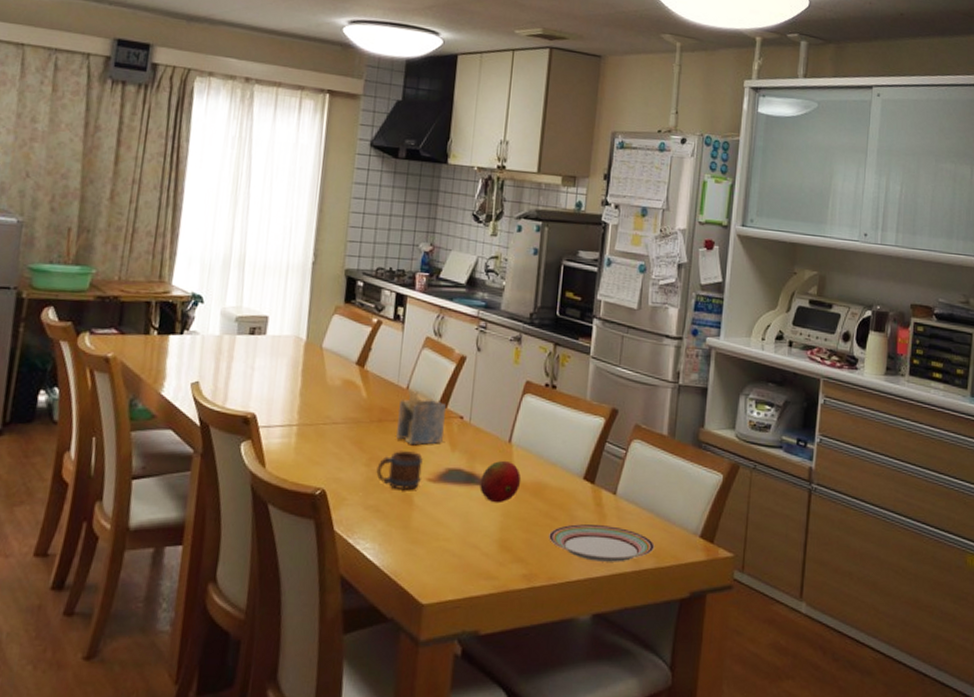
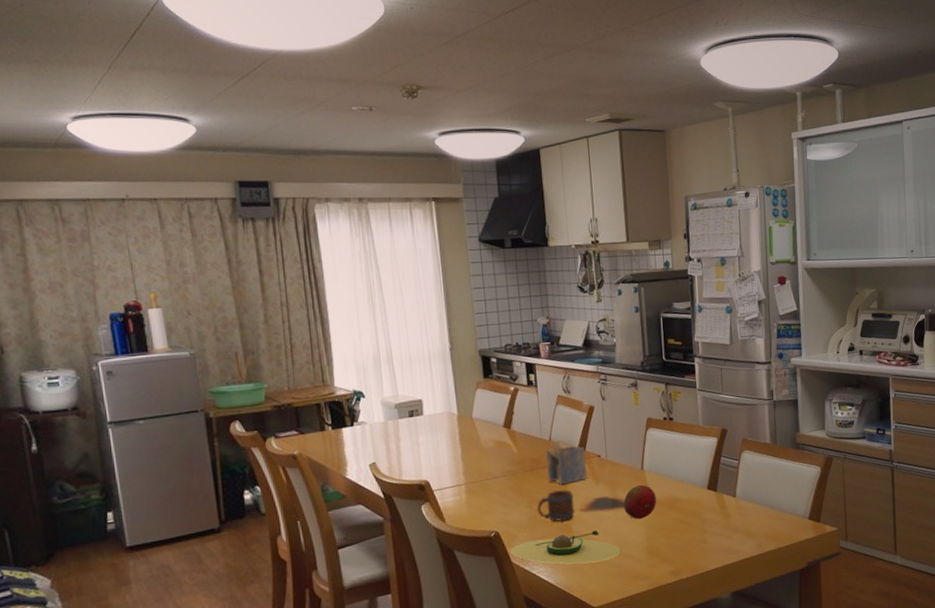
avocado: none [334,506,468,548] -> present [510,530,622,564]
plate: present [549,524,655,562] -> none [687,522,773,552]

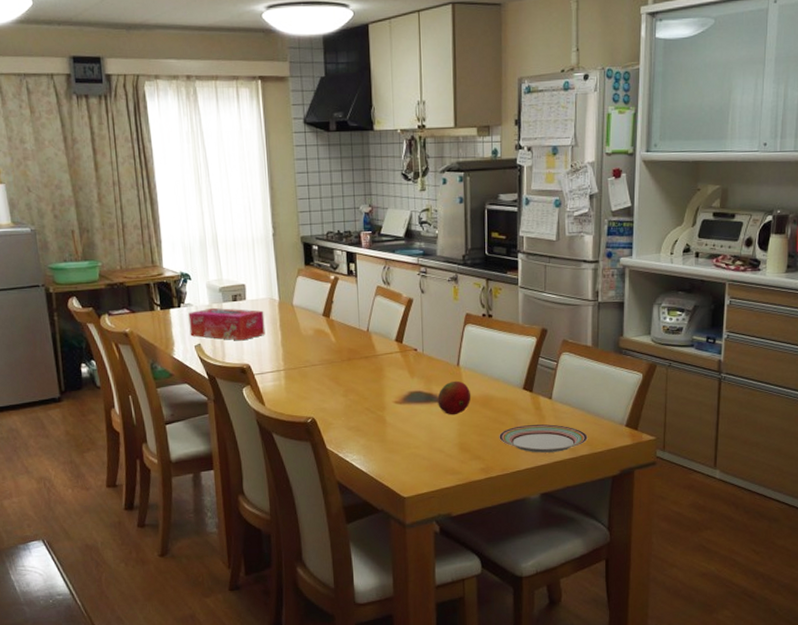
tissue box: none [362,424,444,457] -> present [188,307,265,341]
avocado: present [510,530,622,564] -> none [326,423,433,455]
mug: present [537,489,575,522] -> none [352,381,389,412]
napkin holder: present [545,440,587,485] -> none [362,332,403,377]
plate: none [687,522,773,552] -> present [499,424,588,453]

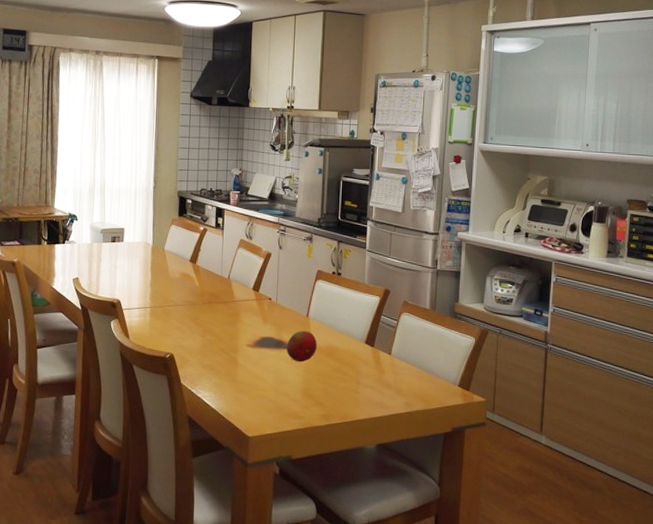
tissue box: present [188,307,265,341] -> none [70,246,138,278]
plate: present [499,424,588,453] -> none [341,377,423,406]

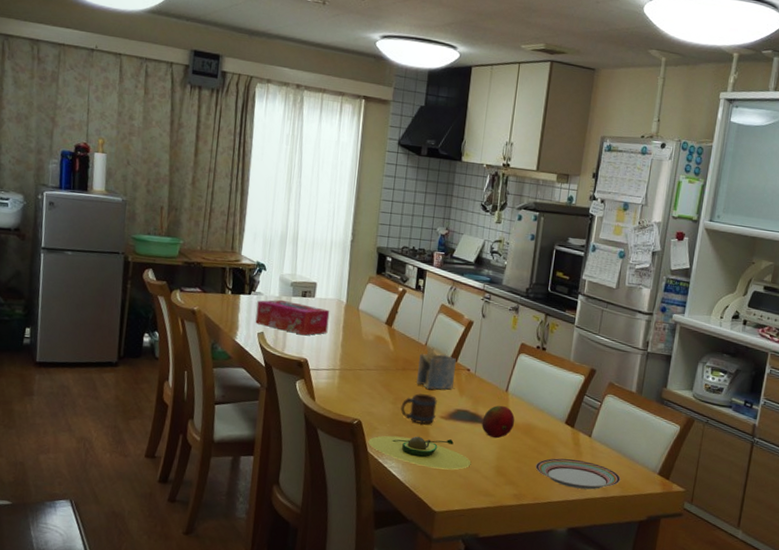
tissue box: none [70,246,138,278] -> present [255,299,330,336]
avocado: none [181,365,280,396] -> present [368,435,472,470]
mug: none [209,325,243,353] -> present [400,393,437,424]
napkin holder: none [222,279,258,321] -> present [417,346,456,390]
plate: none [341,377,423,406] -> present [535,458,621,490]

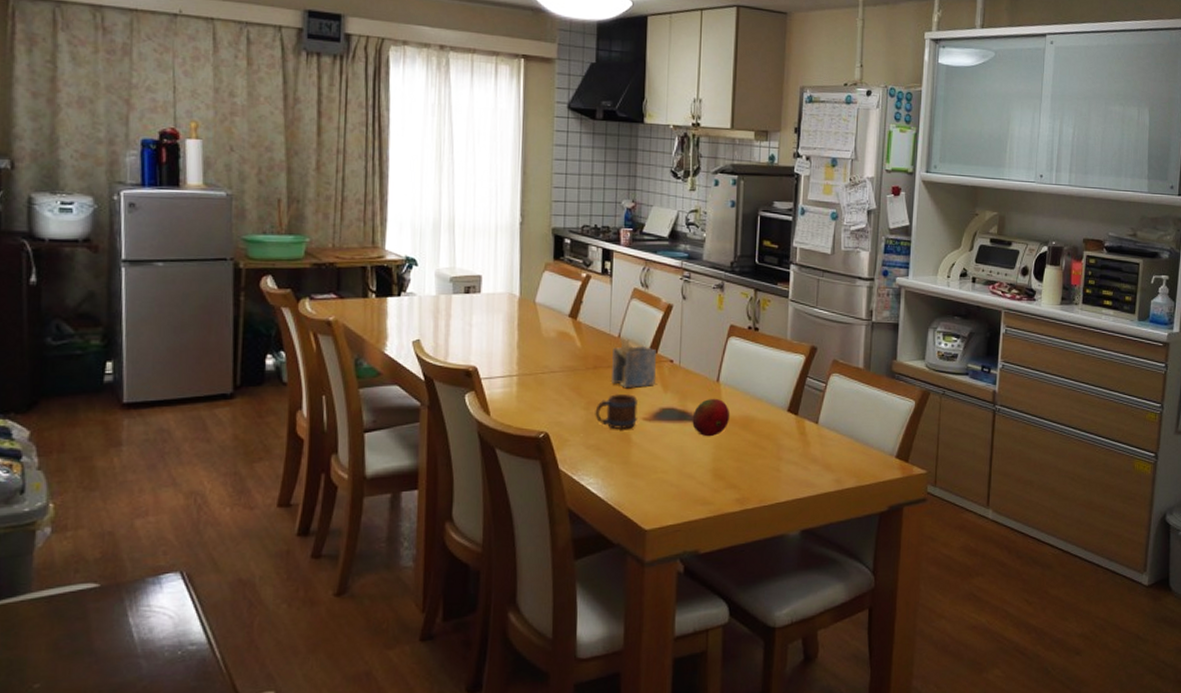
tissue box: present [255,299,330,336] -> none [408,299,501,339]
avocado: present [368,435,472,470] -> none [559,444,684,480]
plate: present [535,458,621,490] -> none [758,452,855,484]

